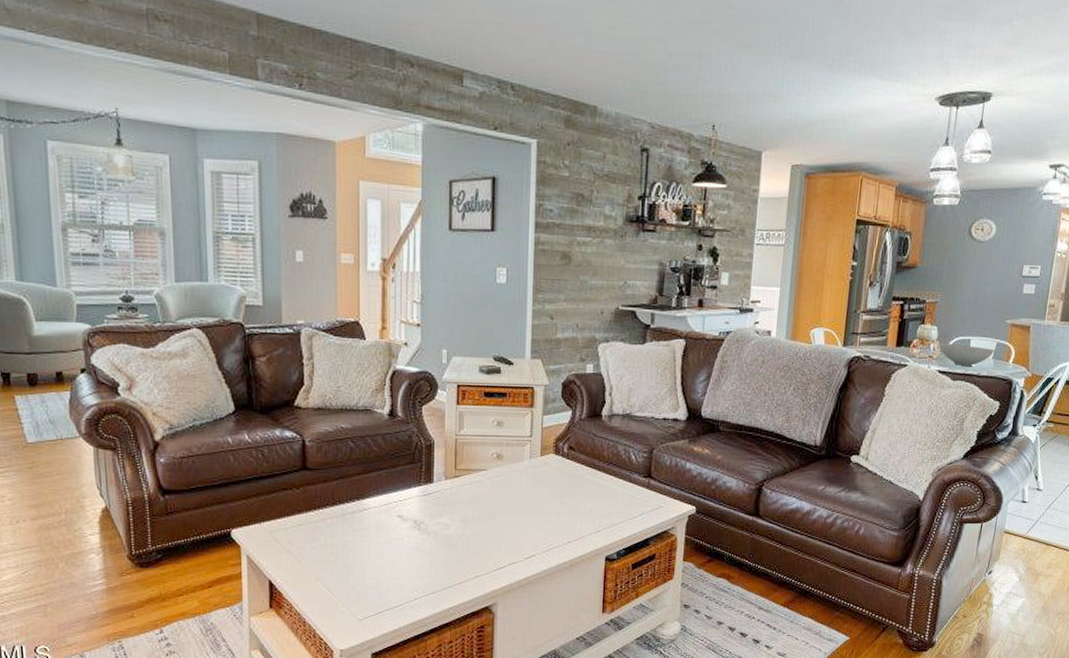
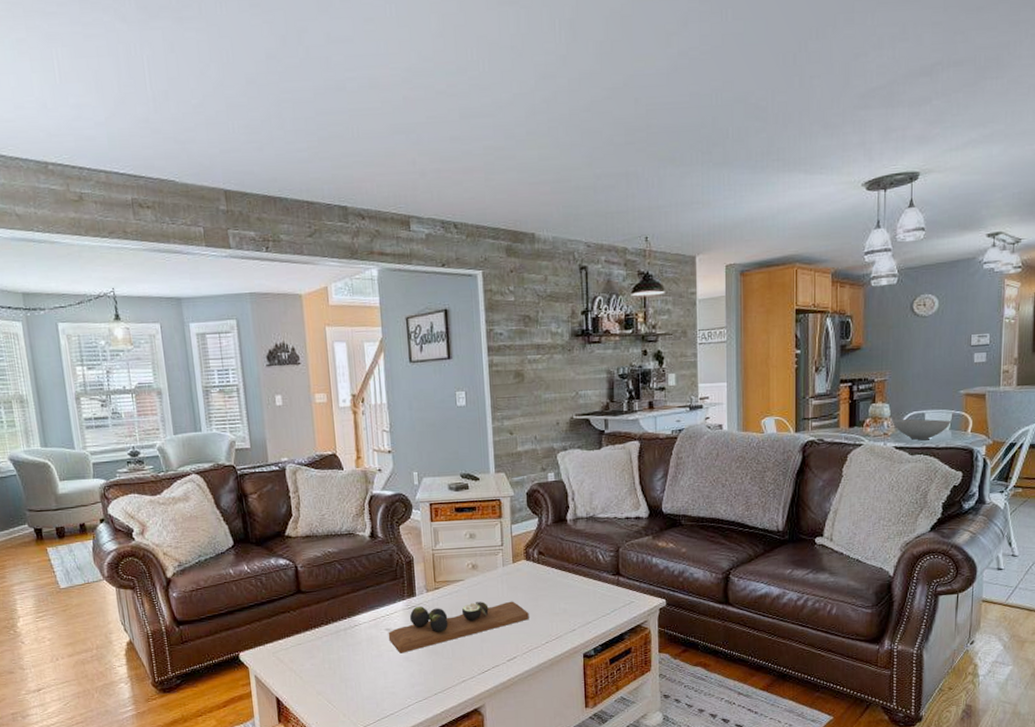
decorative tray: none [399,494,553,543] -> present [388,601,529,653]

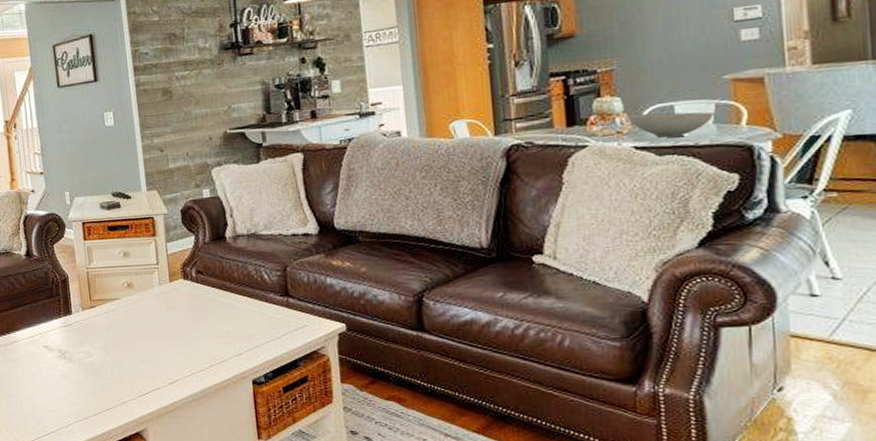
decorative tray: present [388,601,529,653] -> none [46,321,190,371]

